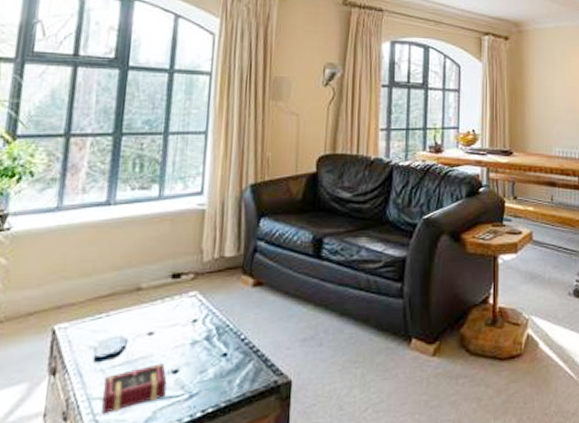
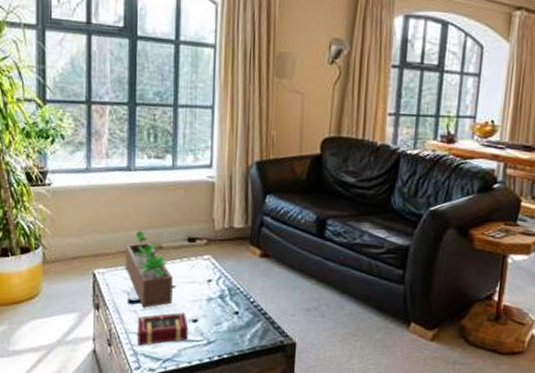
succulent planter: none [93,271,152,364] -> present [125,230,173,308]

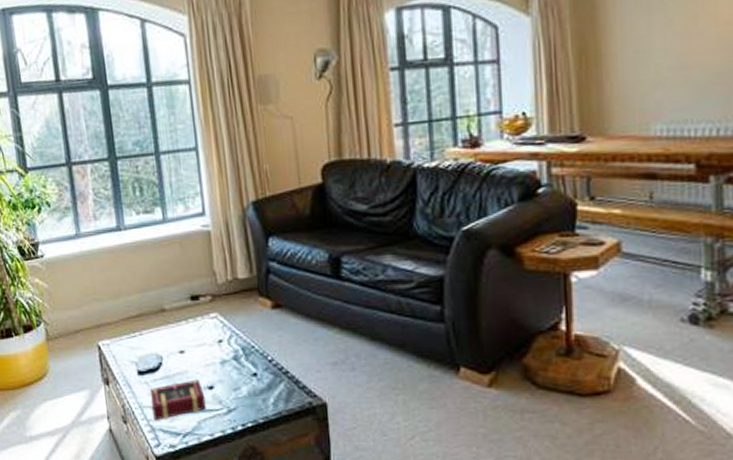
succulent planter: present [125,230,173,308] -> none [126,294,184,378]

